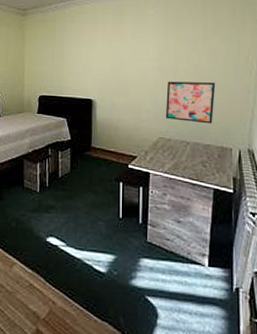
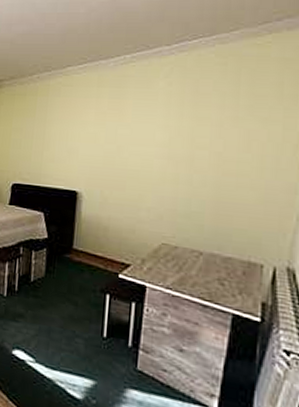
wall art: present [165,81,216,124] -> none [172,173,247,231]

